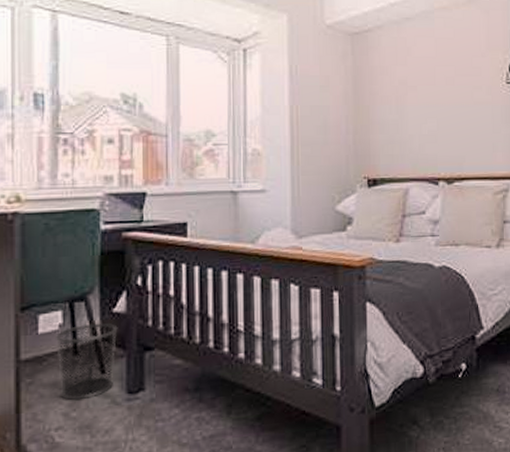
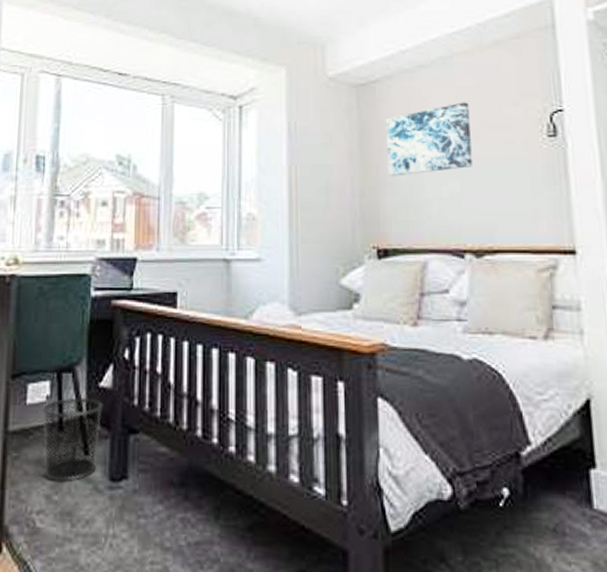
wall art: none [376,52,447,116] -> present [385,102,472,177]

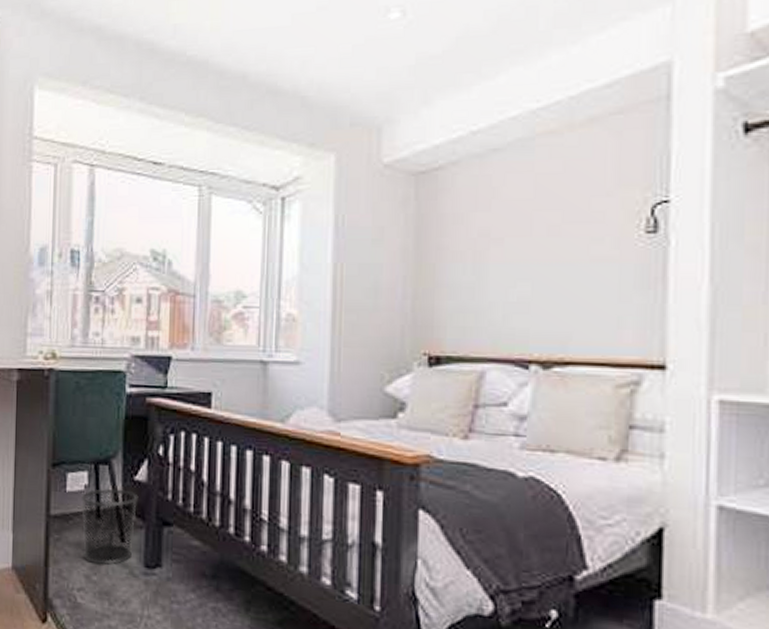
wall art: present [385,102,472,177] -> none [445,192,550,277]

